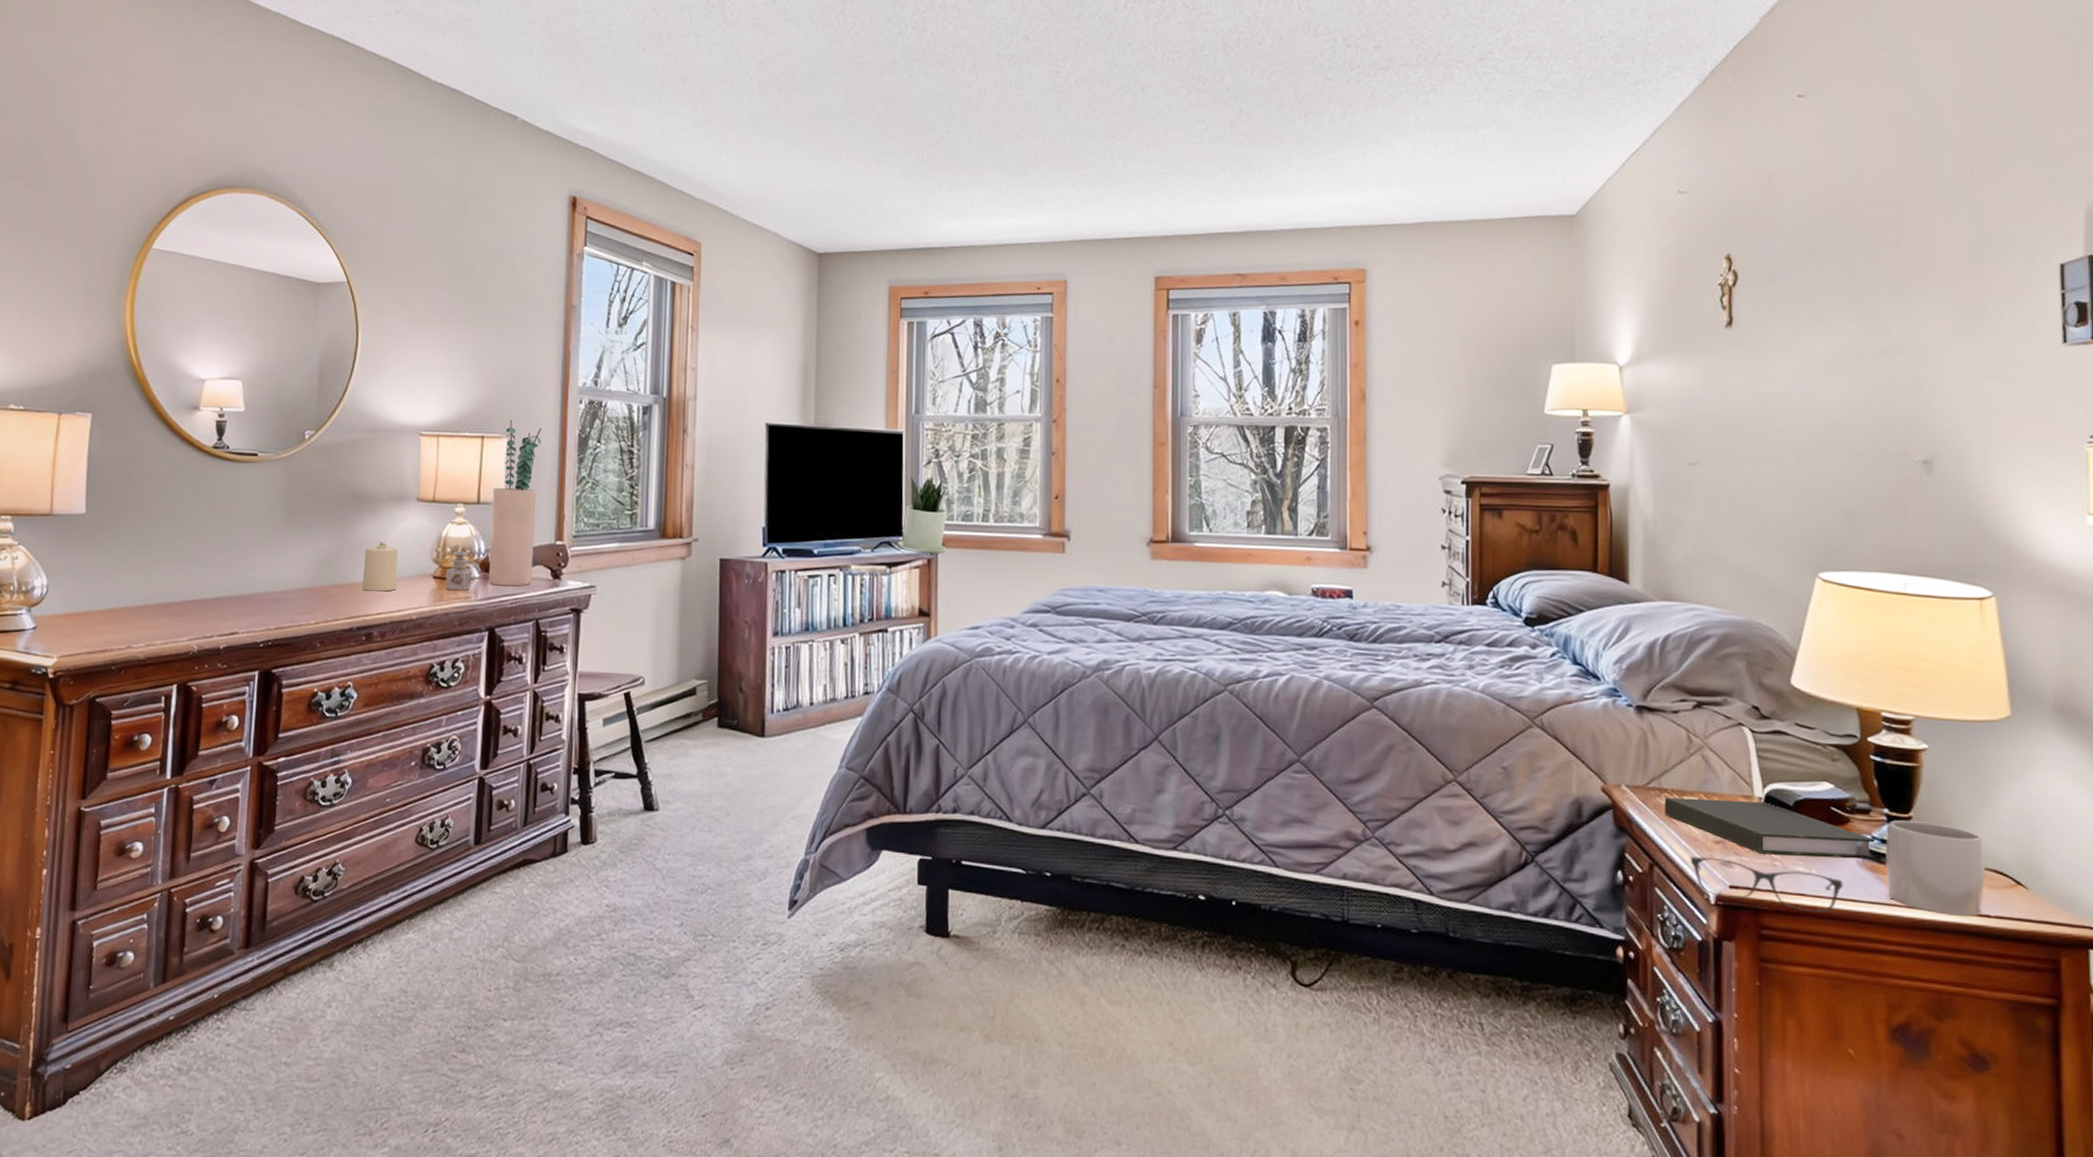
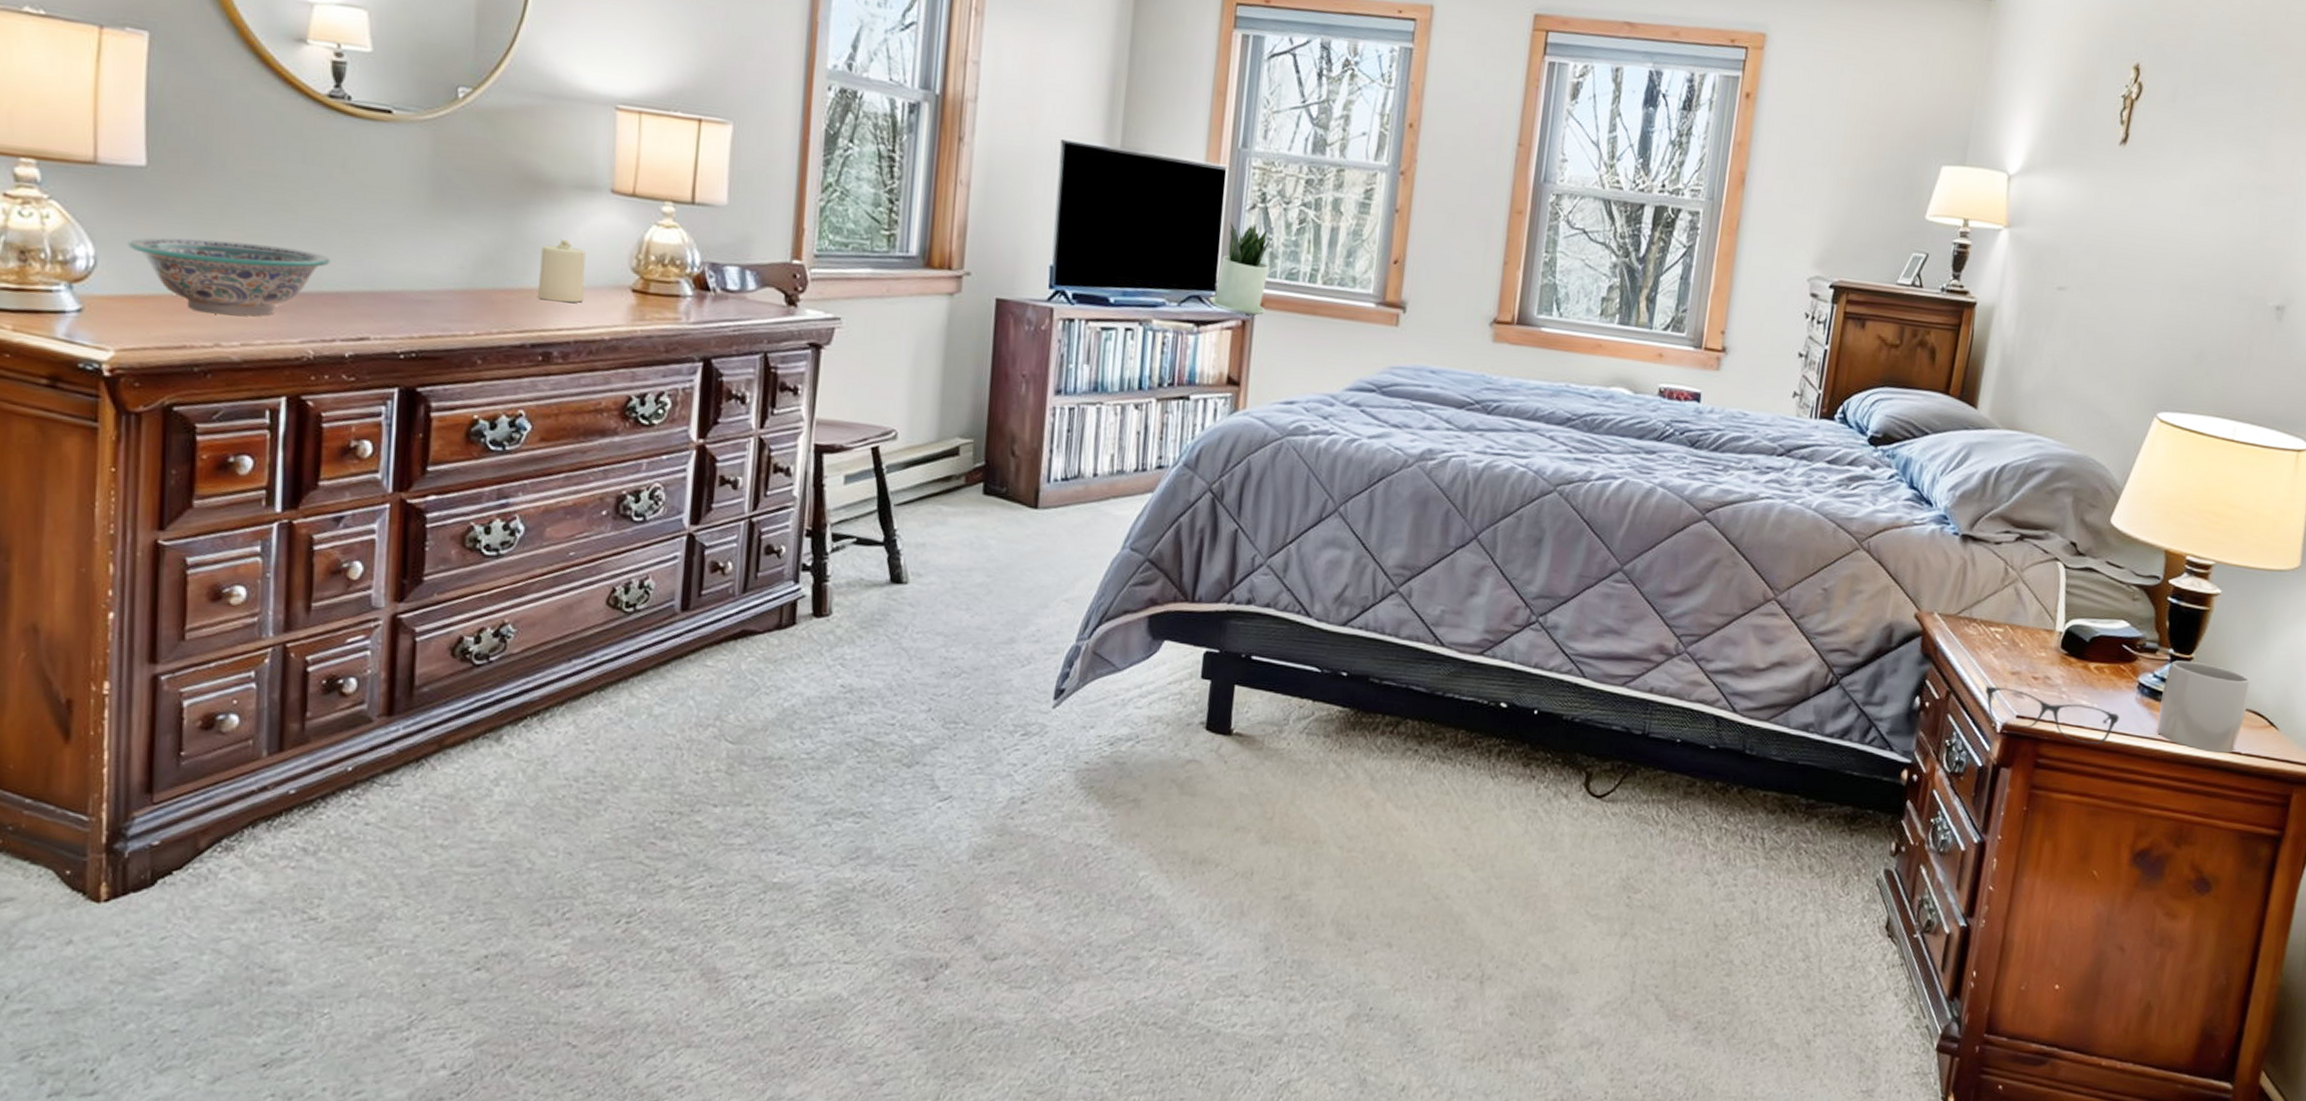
decorative bowl: none [70,565,212,623] -> present [127,237,330,317]
perfume bottle: present [446,551,472,591] -> none [648,260,683,311]
vase: present [488,419,542,588] -> none [704,101,778,312]
book: present [1664,797,1875,860] -> none [1969,627,2156,697]

